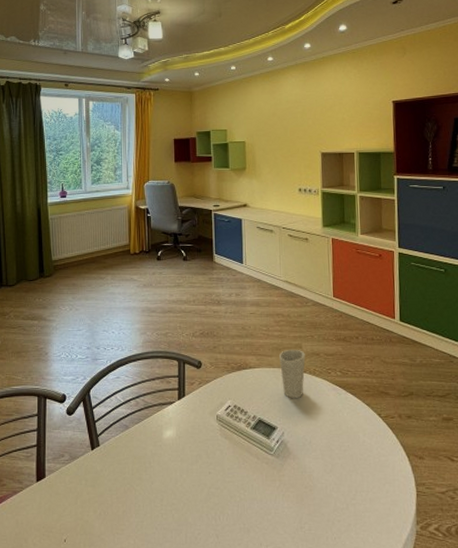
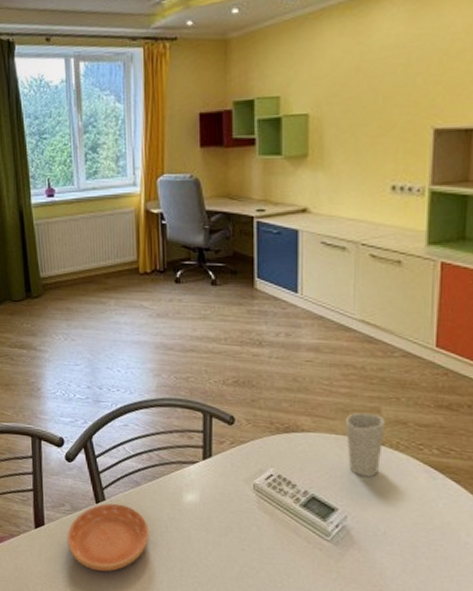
saucer: none [65,448,135,513] -> present [67,503,149,572]

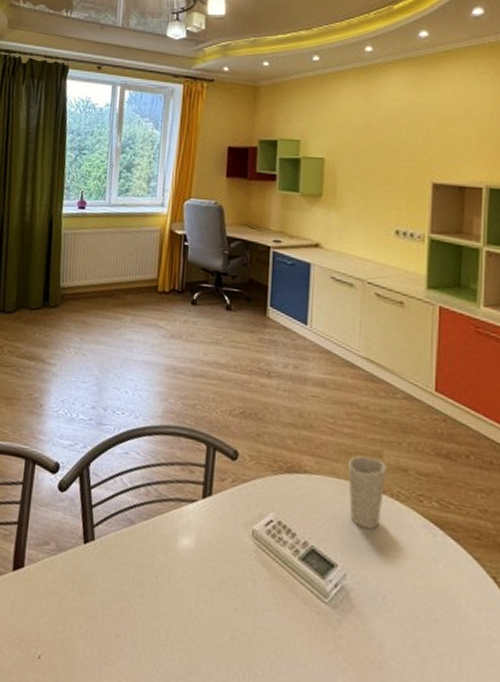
saucer: present [67,503,149,572] -> none [46,544,138,631]

